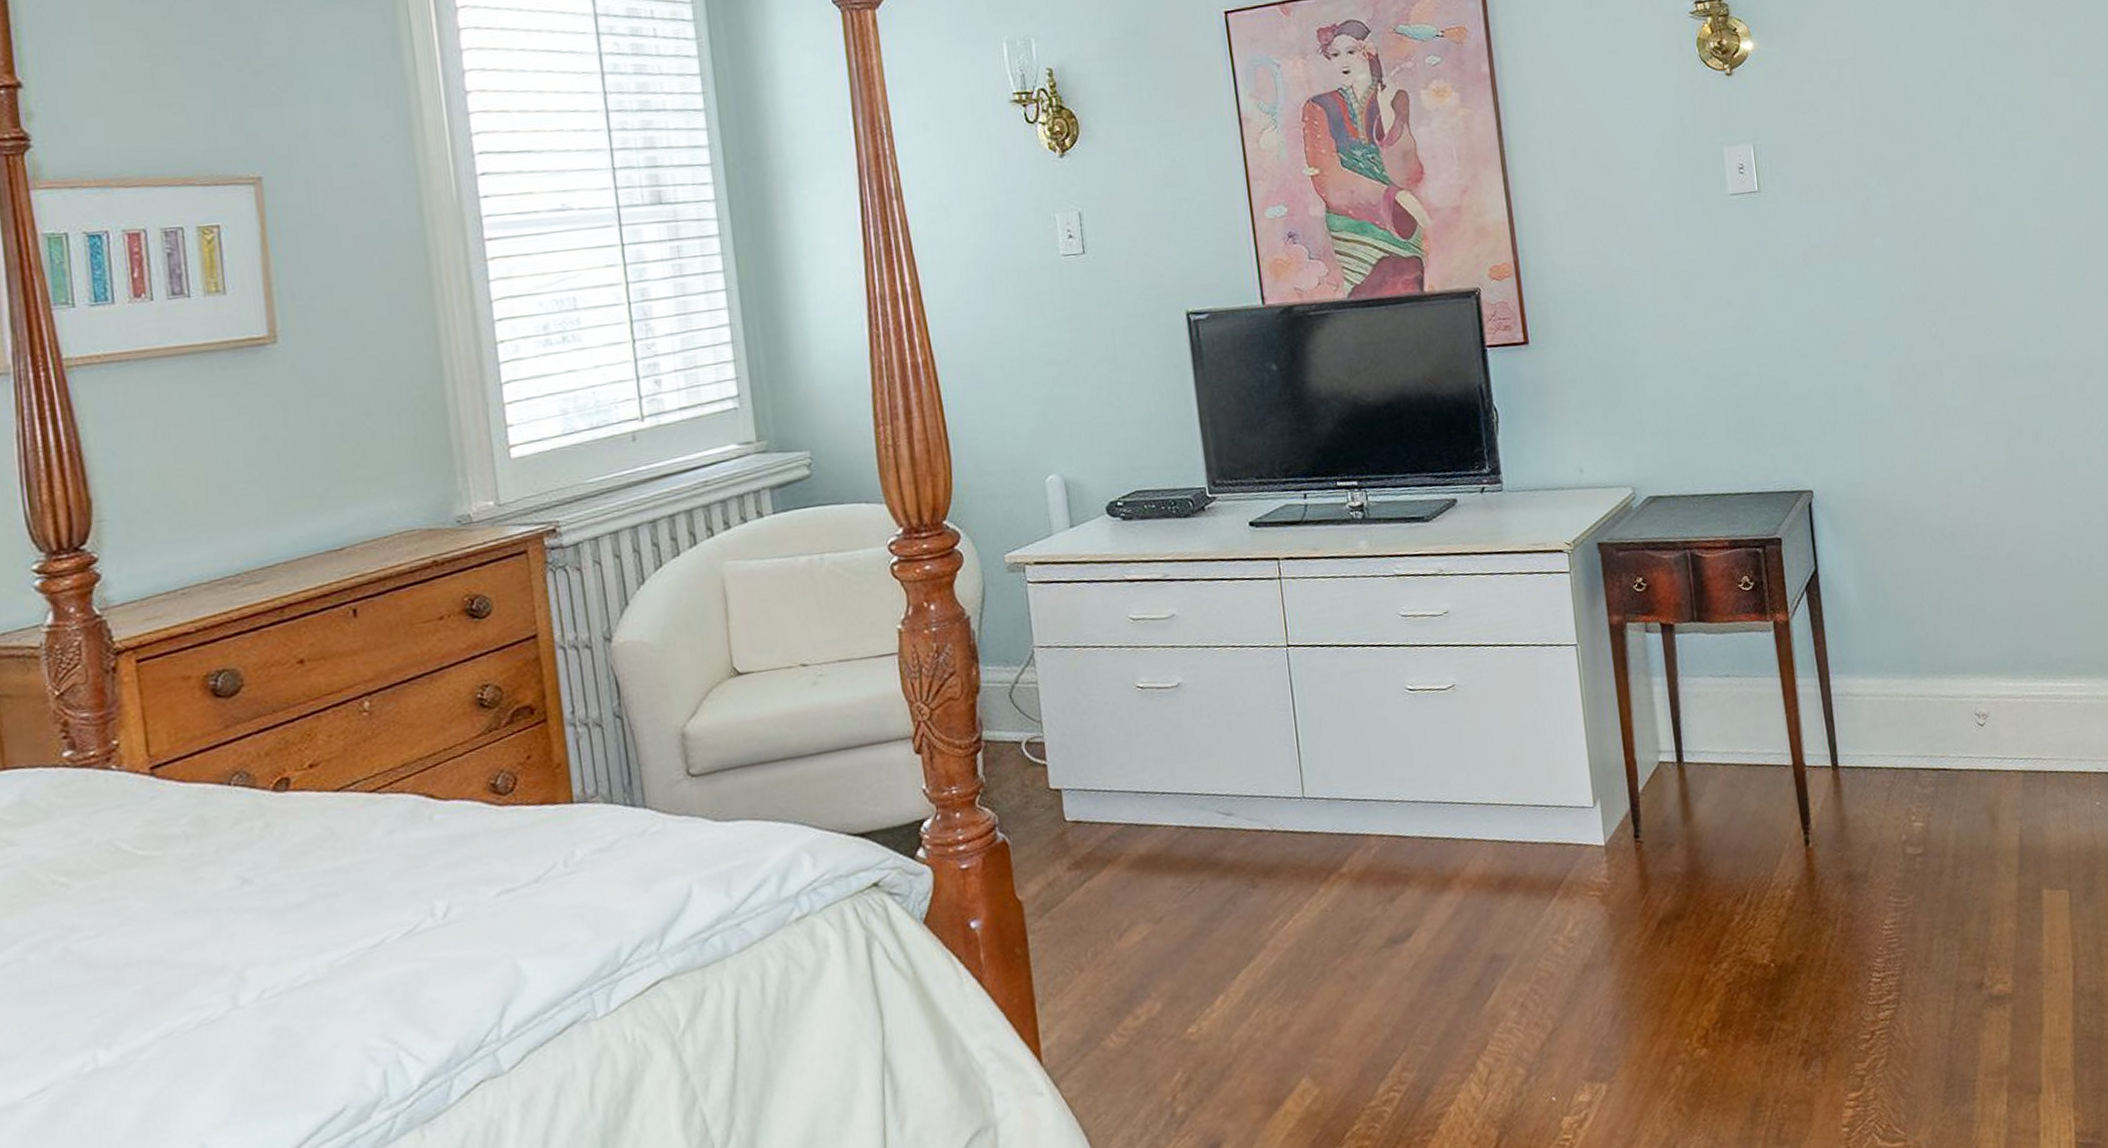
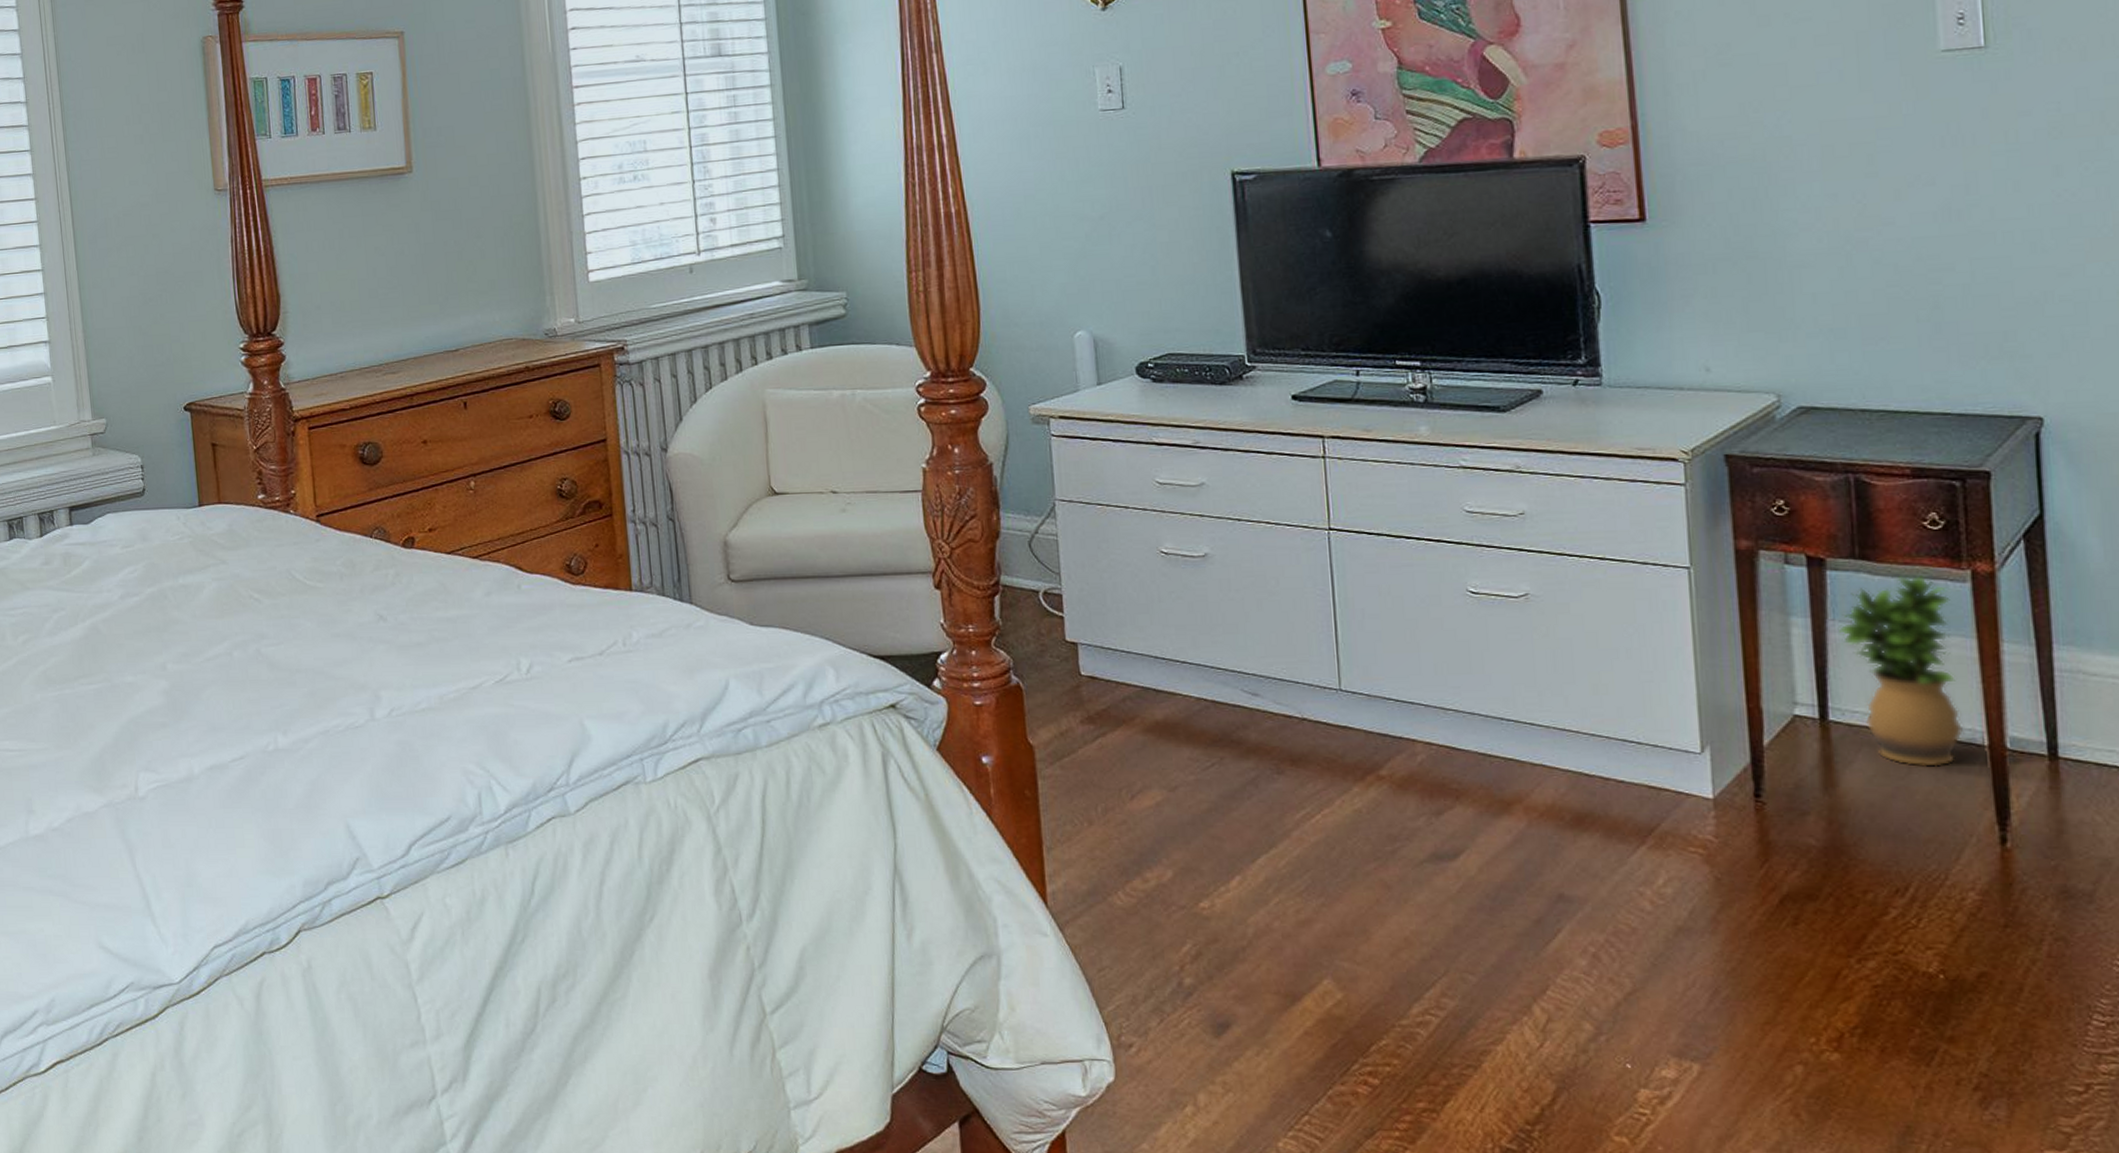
potted plant: none [1686,630,1776,792] -> present [1839,576,1965,767]

